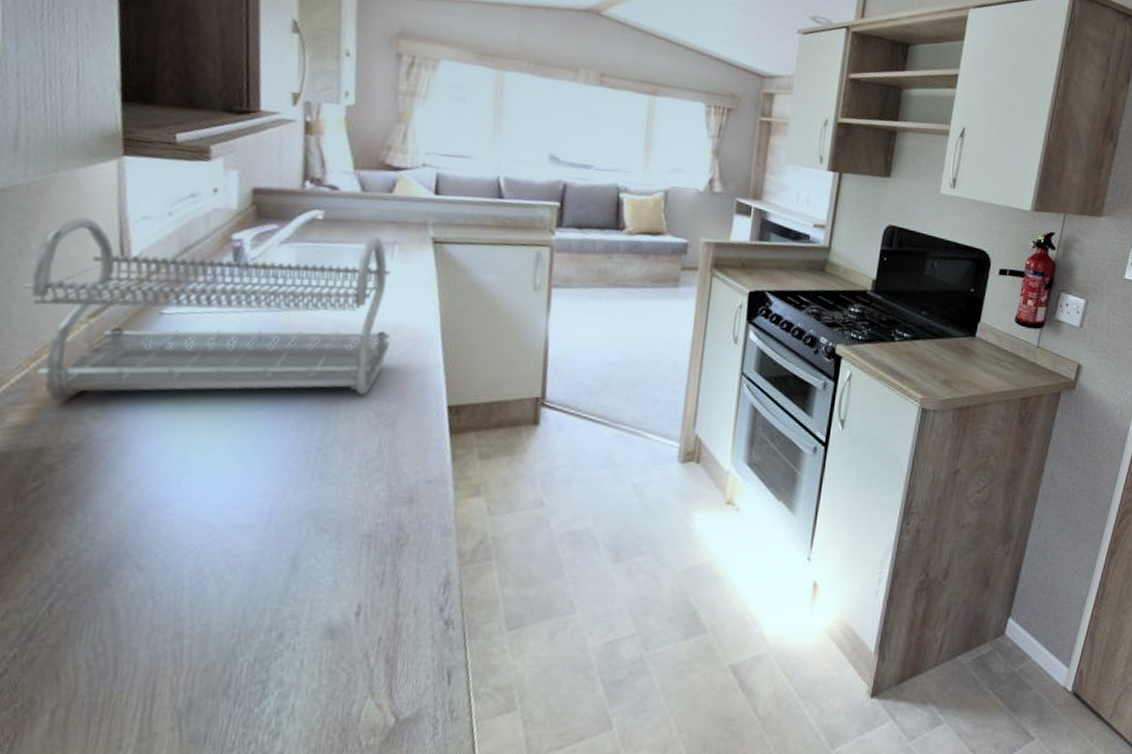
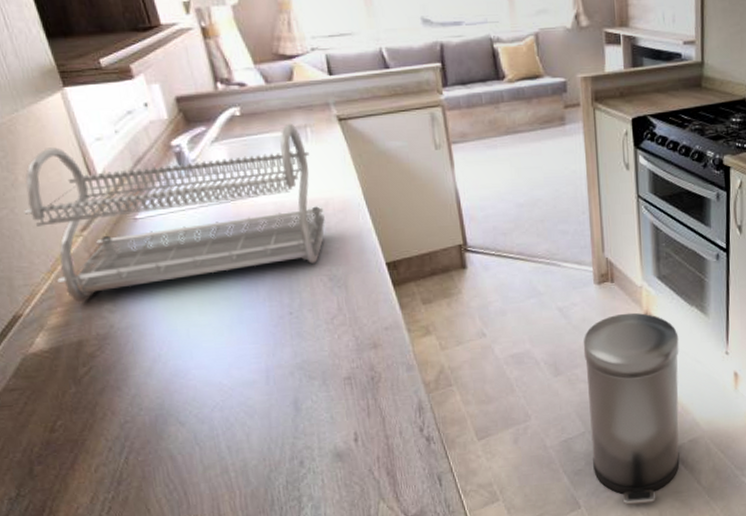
pedal bin: none [636,499,760,731] -> present [583,312,680,505]

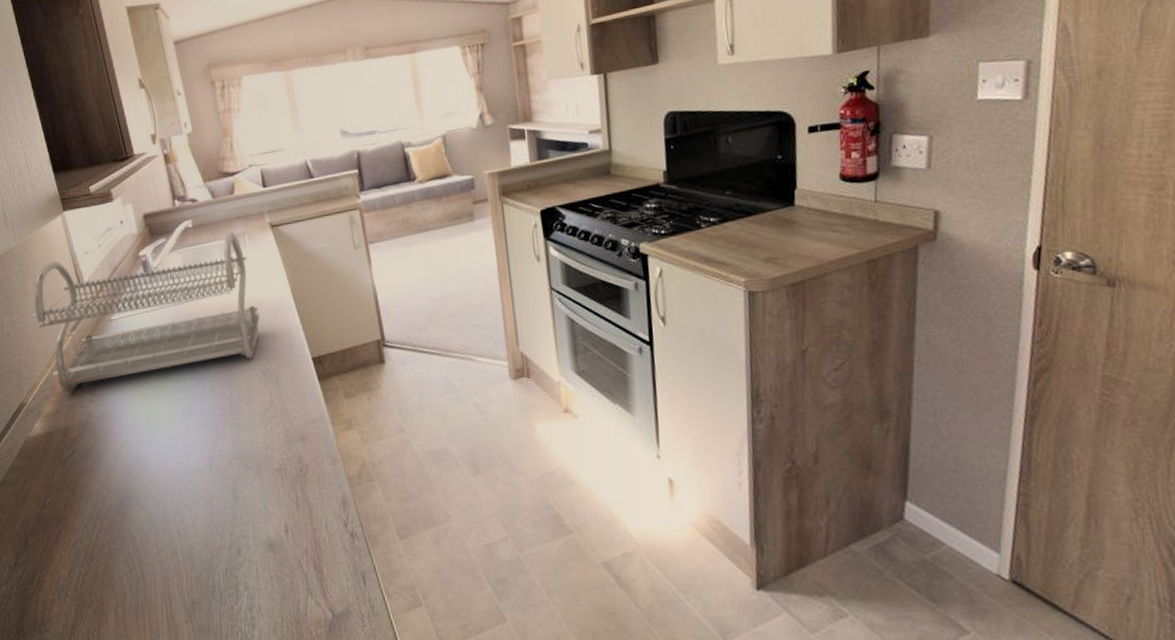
pedal bin: present [583,312,680,505] -> none [501,410,613,623]

